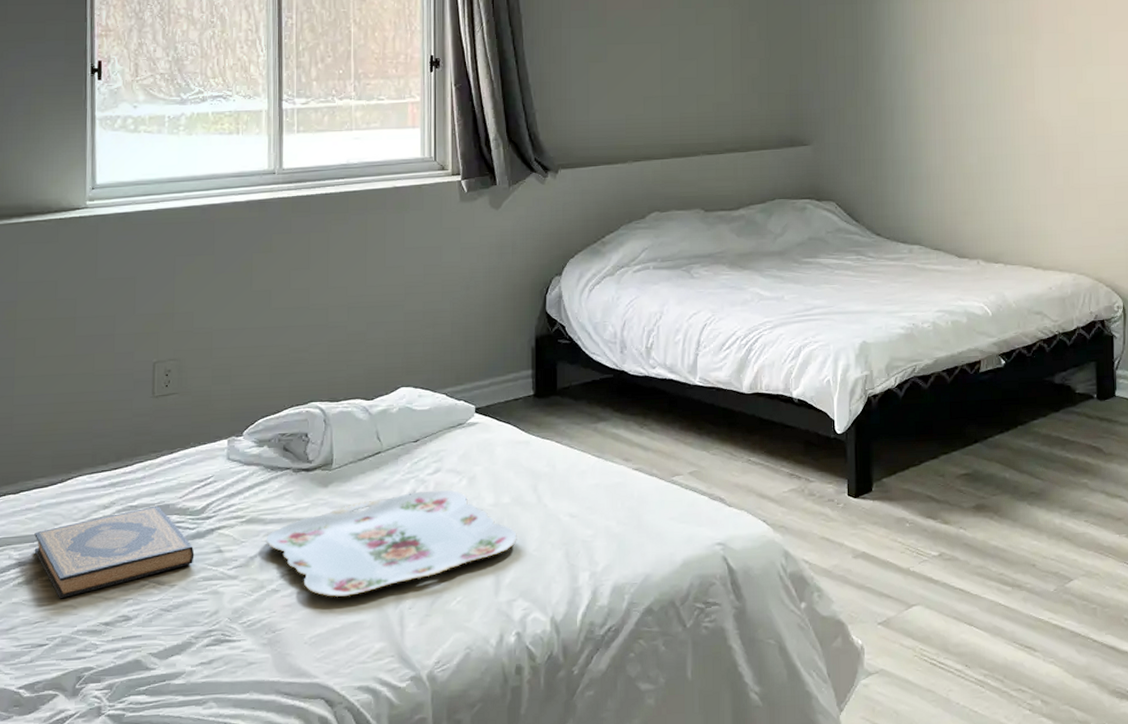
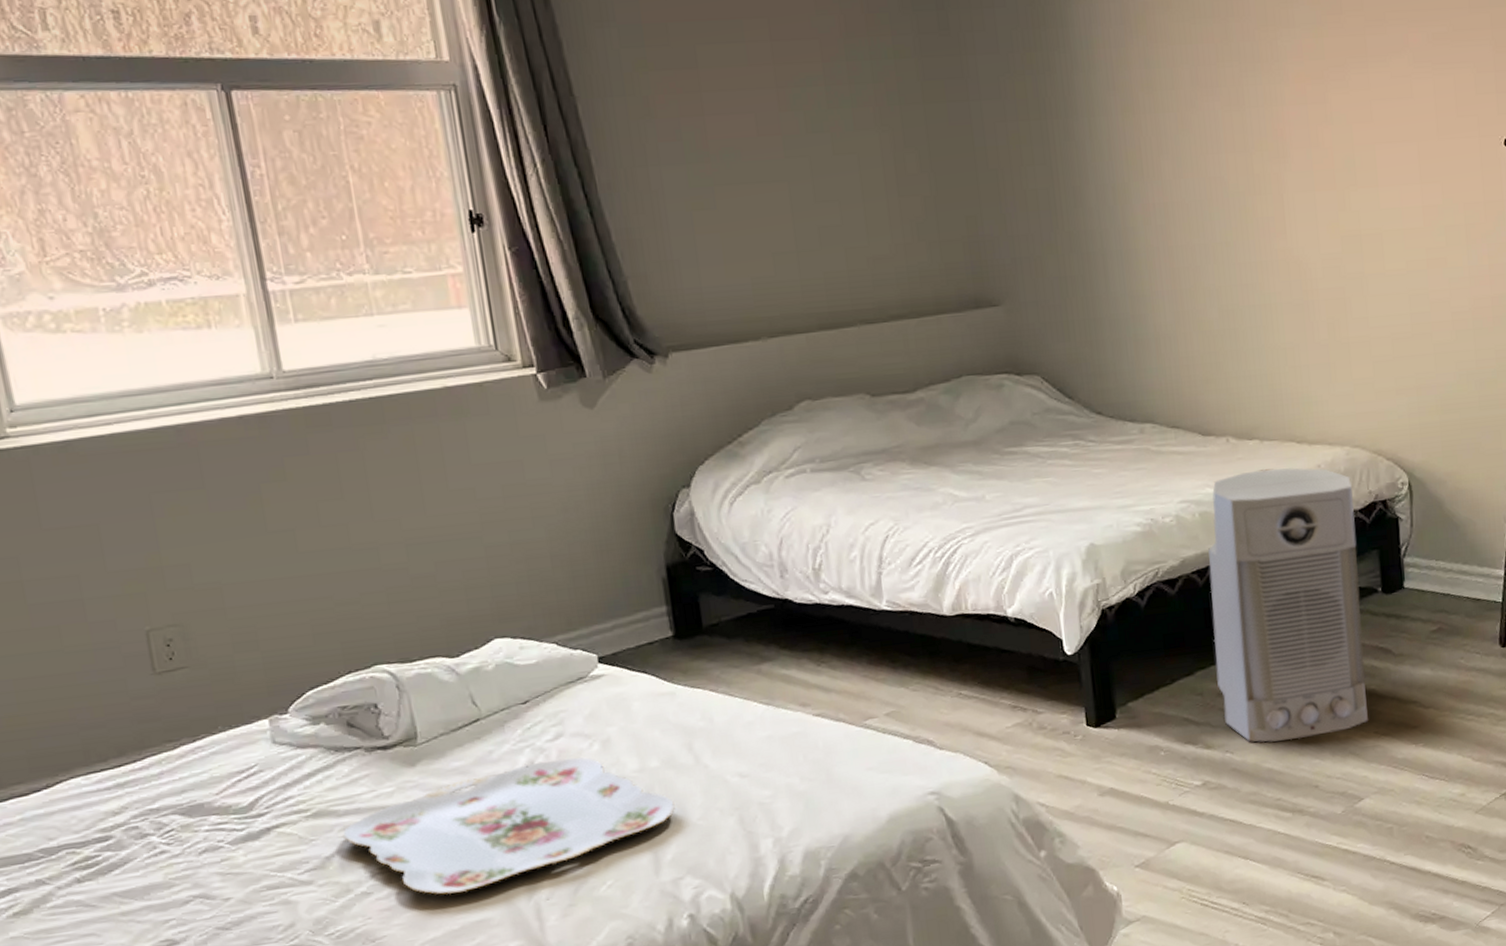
hardback book: present [34,505,195,599] -> none [22,805,250,928]
air purifier: none [956,288,1080,523] -> present [1208,467,1368,743]

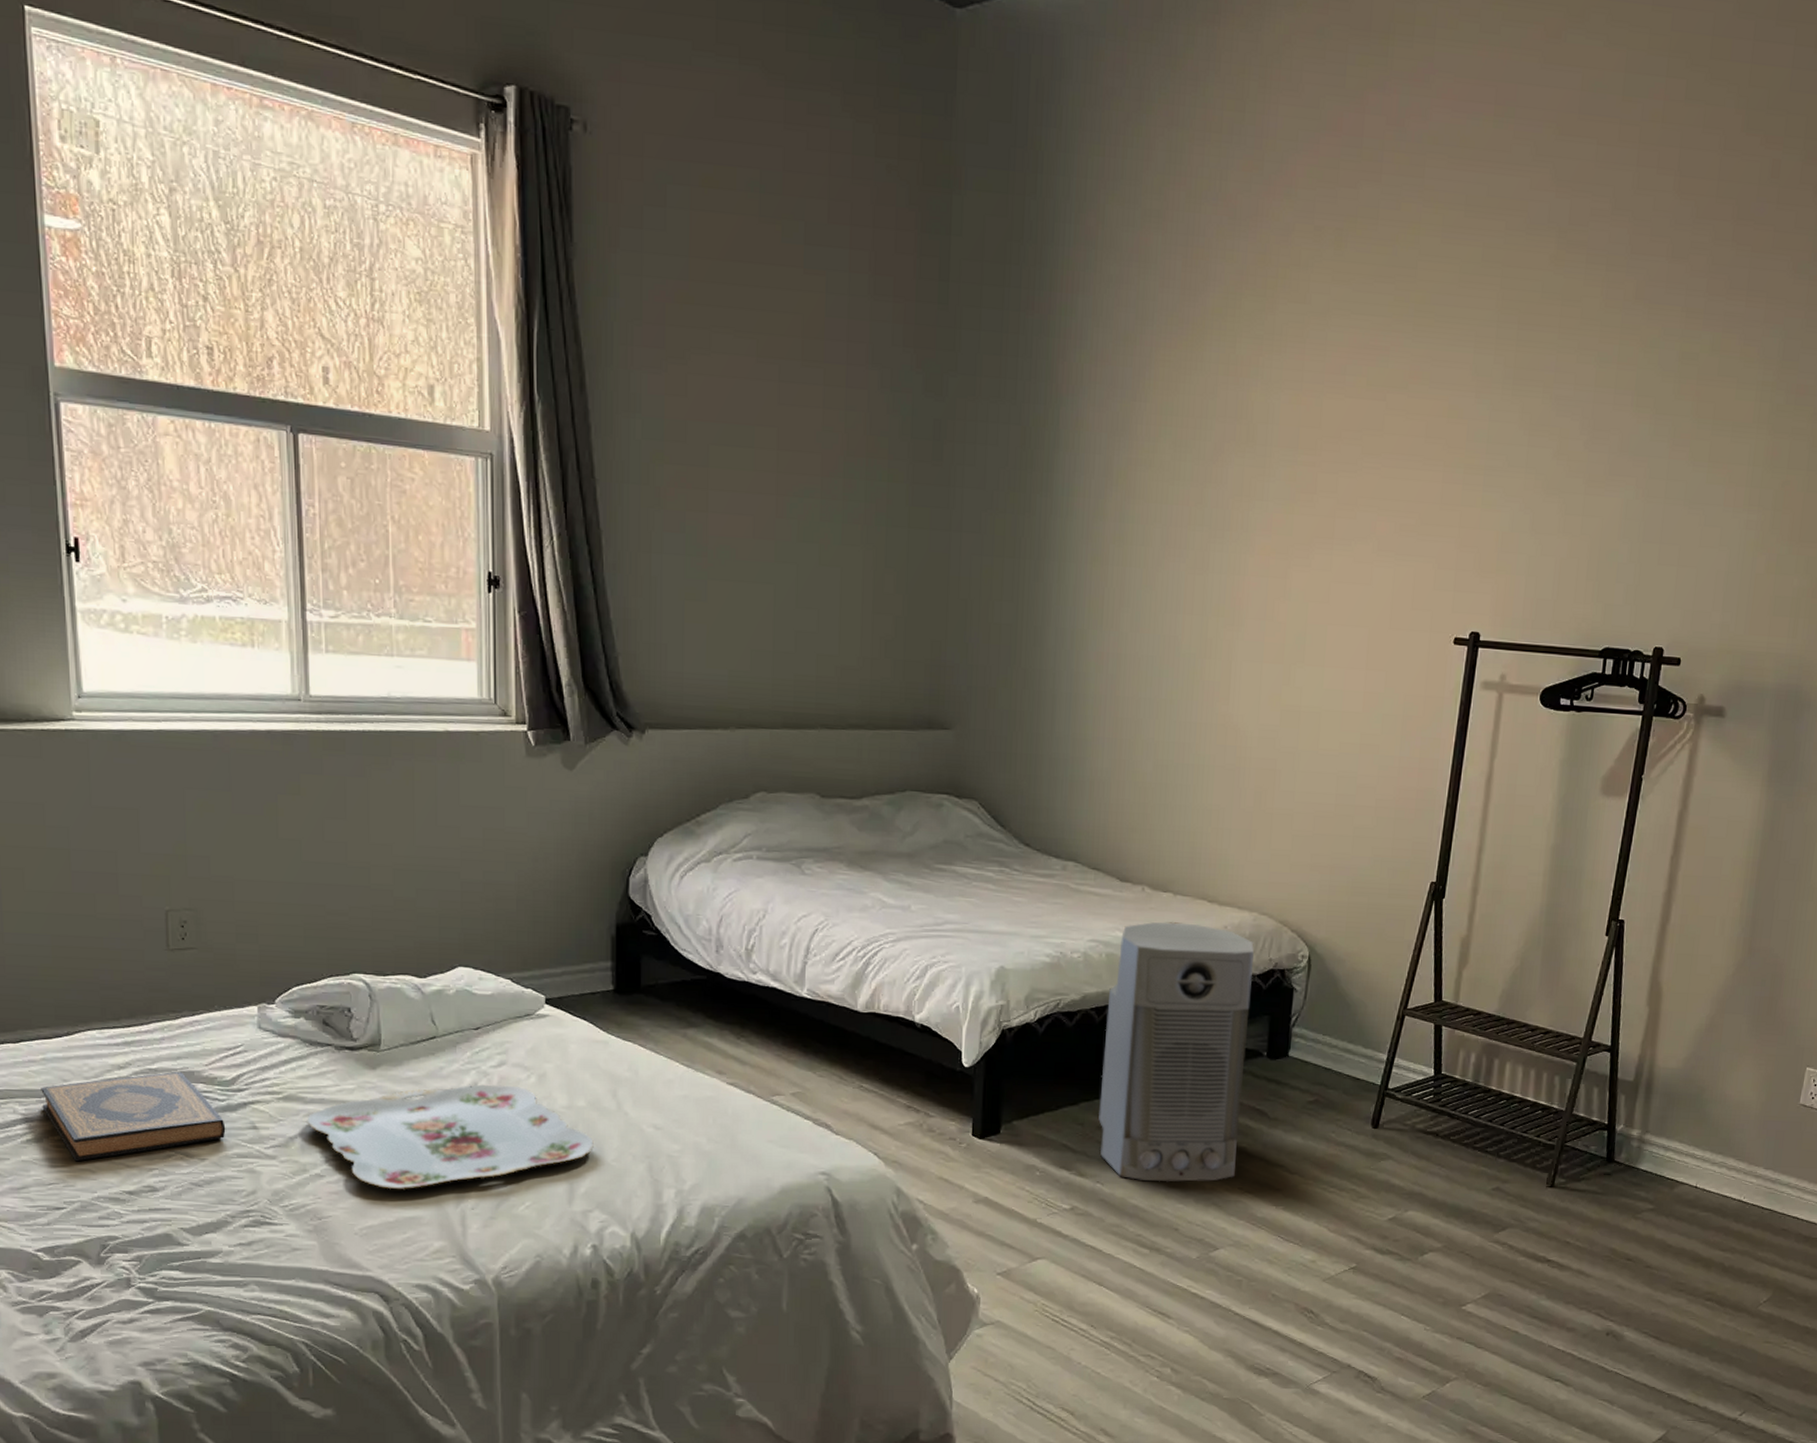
hardback book: none [22,805,250,928] -> present [41,1071,226,1162]

